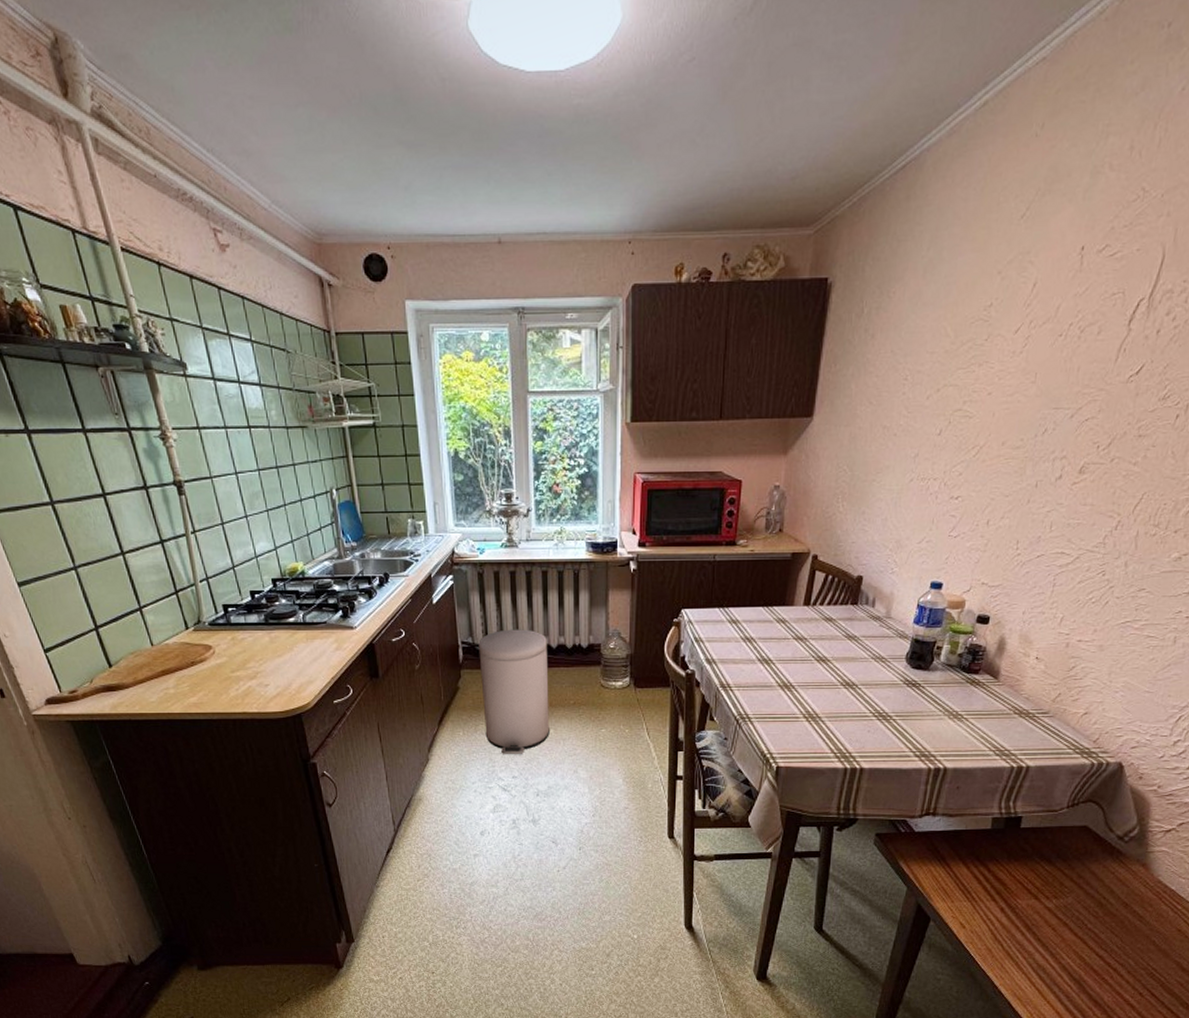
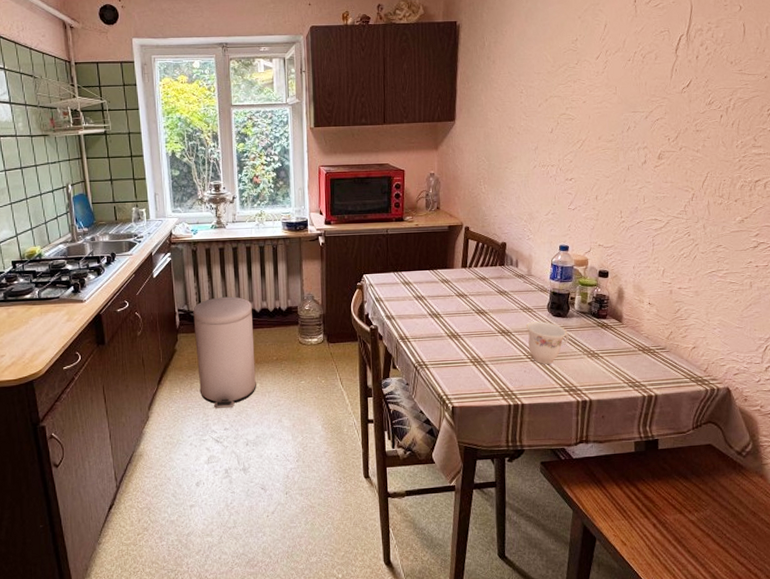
teacup: none [876,674,929,724] -> present [526,321,569,364]

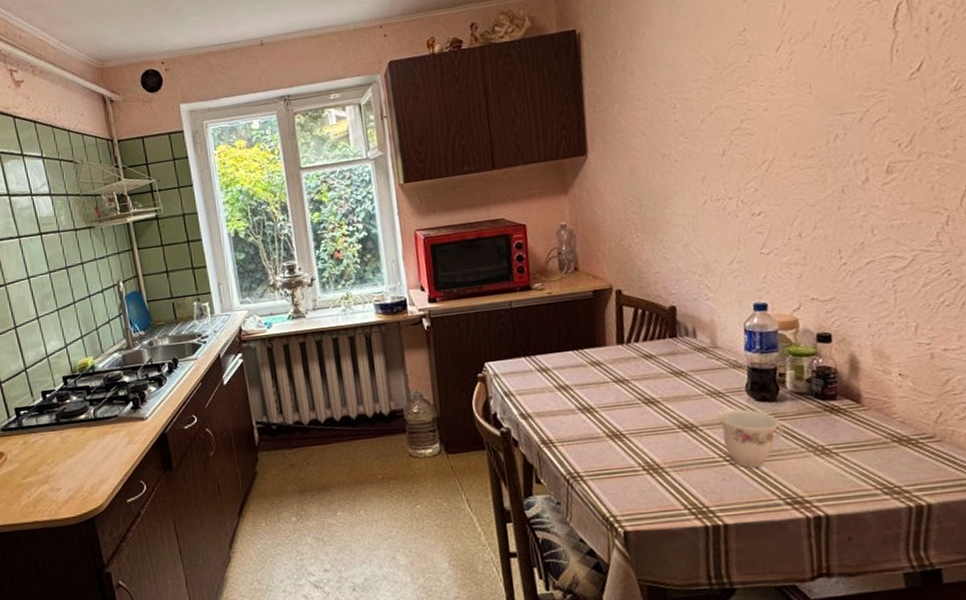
pedal bin: present [193,296,256,408] -> none [273,401,360,544]

